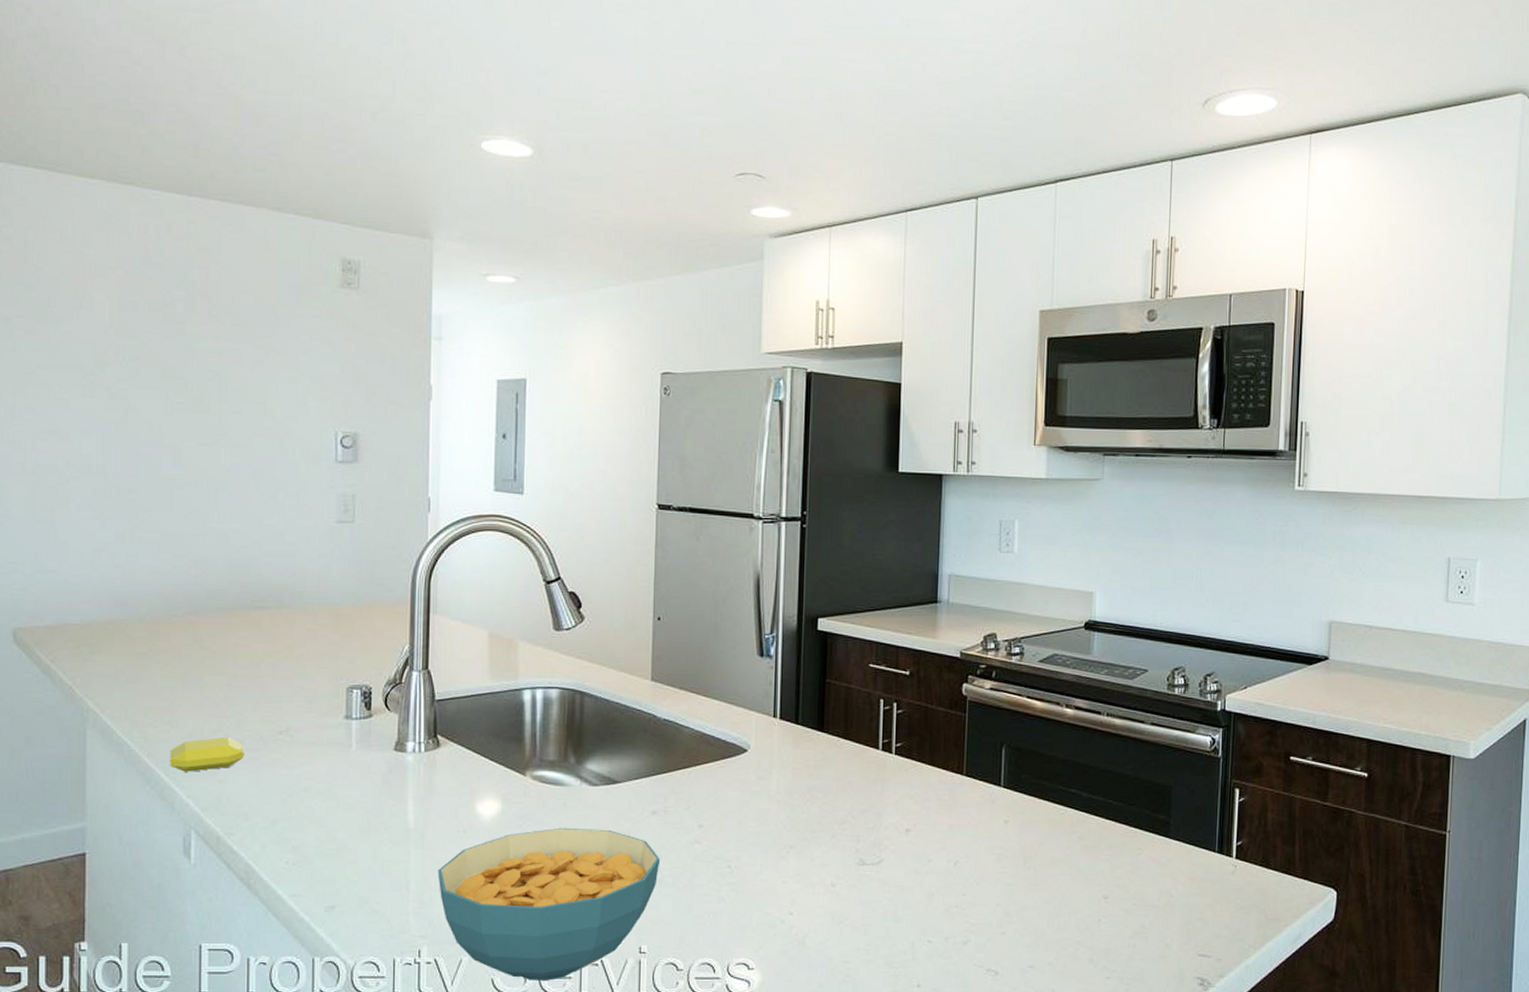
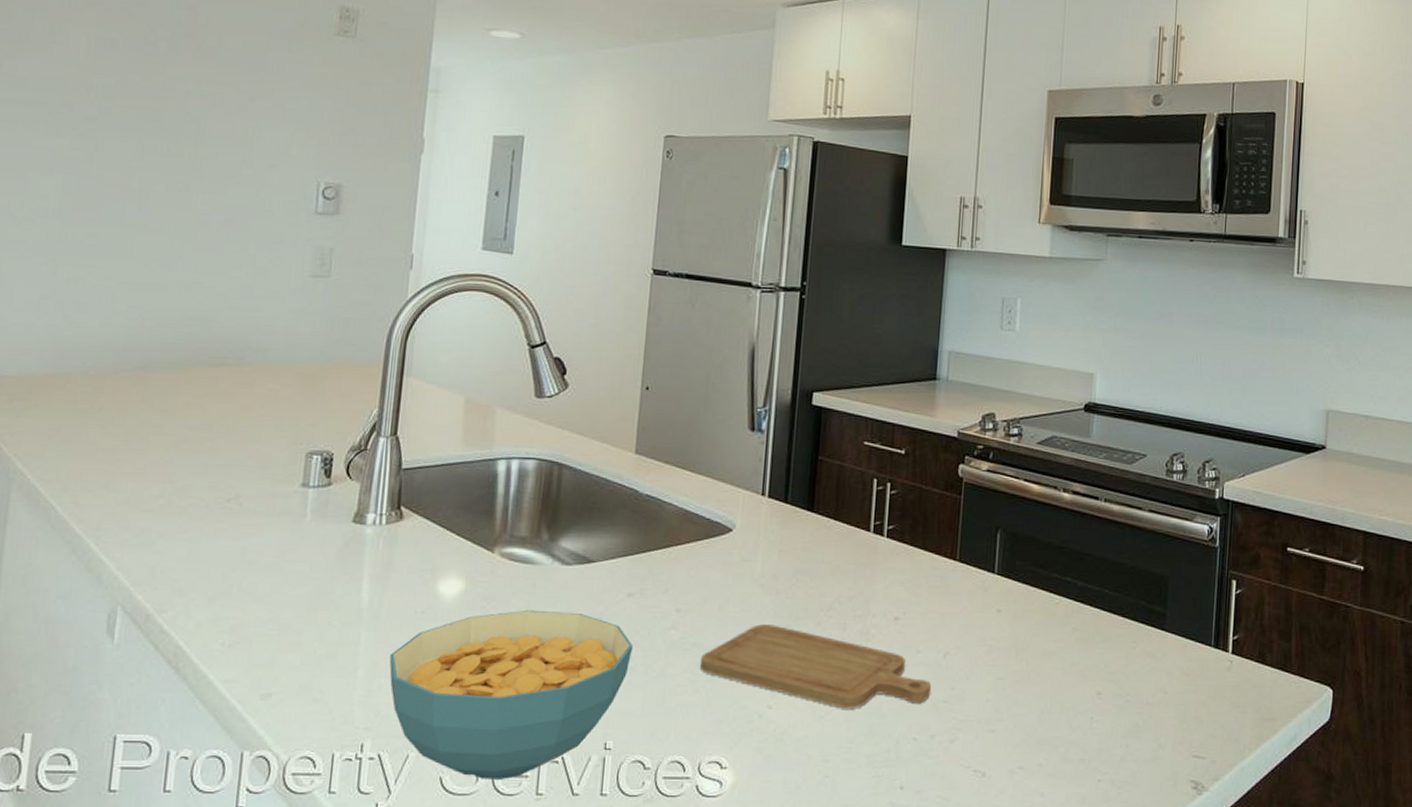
soap bar: present [170,737,244,772] -> none [101,504,186,542]
chopping board: none [724,837,944,915] -> present [700,624,932,709]

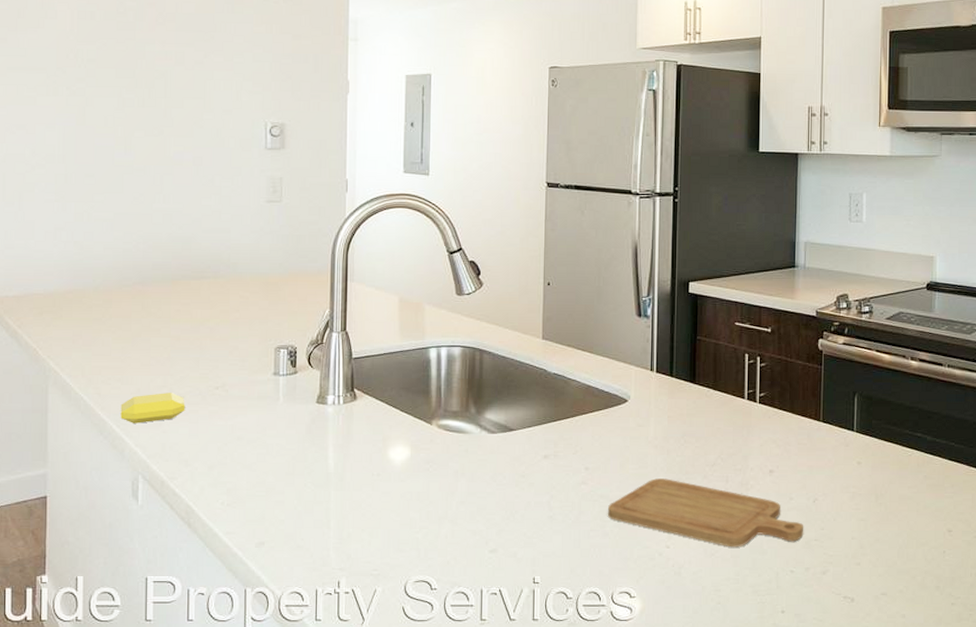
soap bar: none [101,504,186,542] -> present [120,393,185,424]
cereal bowl: present [389,609,634,779] -> none [355,470,552,608]

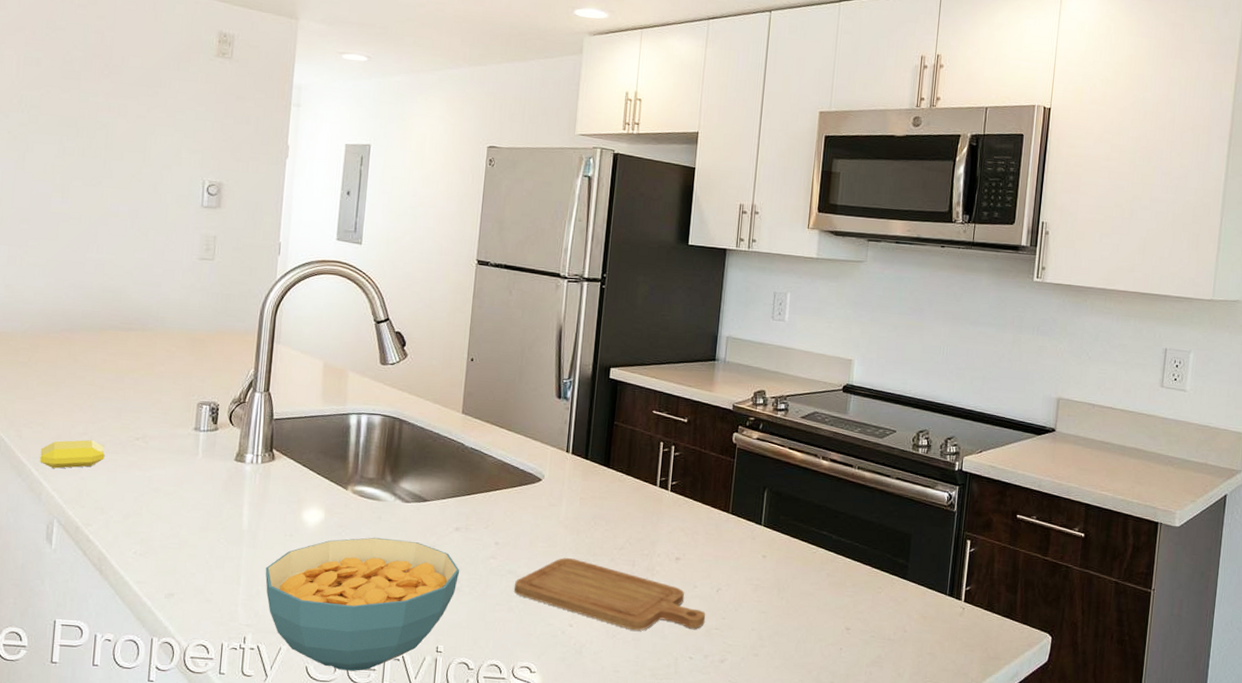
cereal bowl: none [355,470,552,608] -> present [265,537,460,671]

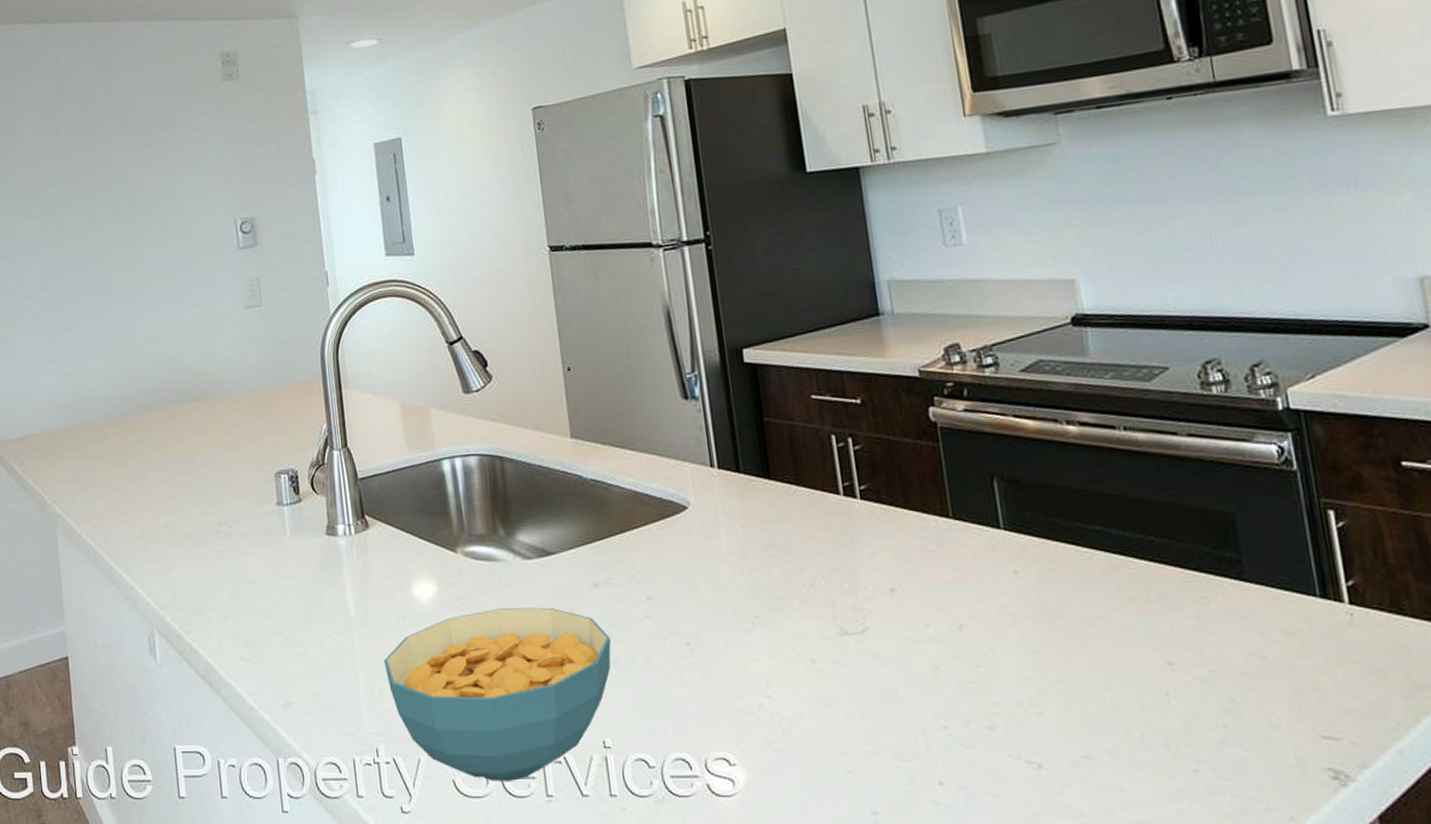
soap bar: present [40,440,105,469] -> none [128,533,192,571]
chopping board: present [514,558,706,631] -> none [683,606,953,696]

